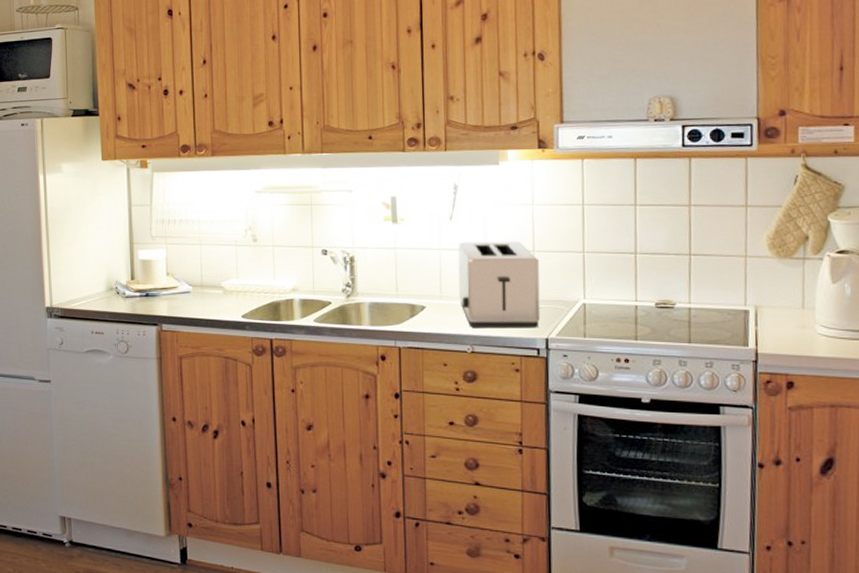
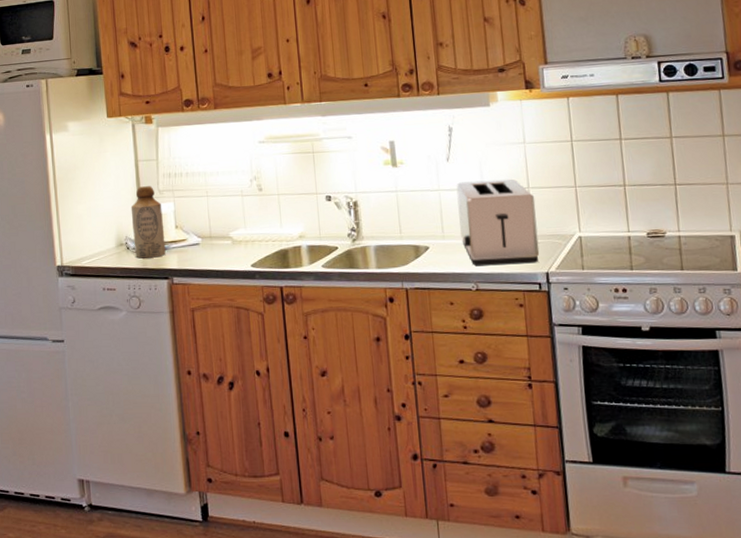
bottle: none [122,231,156,304] -> present [131,186,166,259]

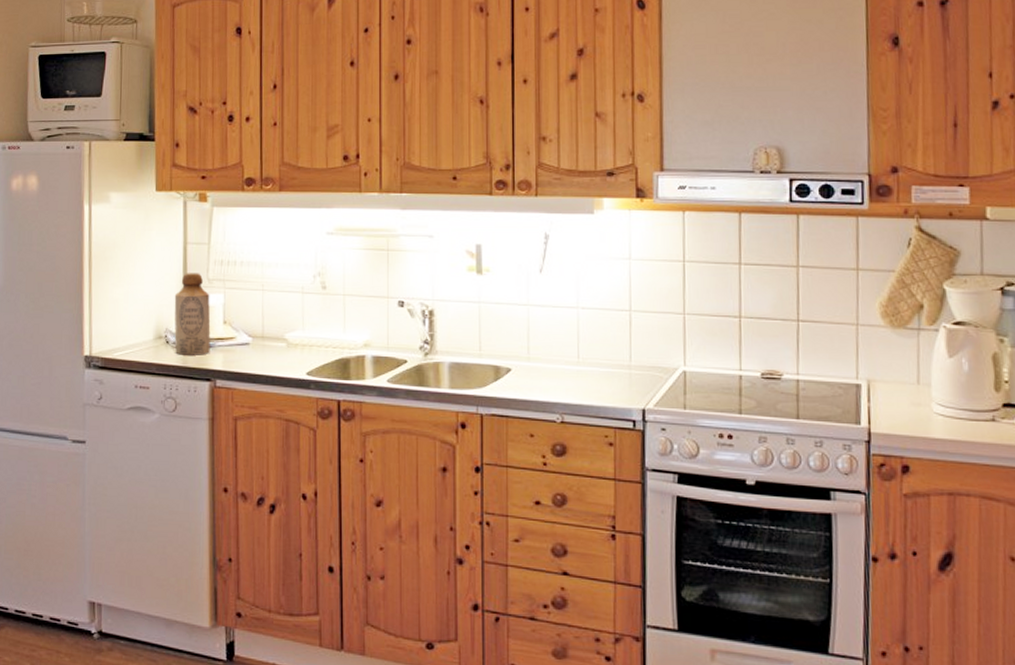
toaster: present [456,178,540,265] -> none [548,298,637,397]

